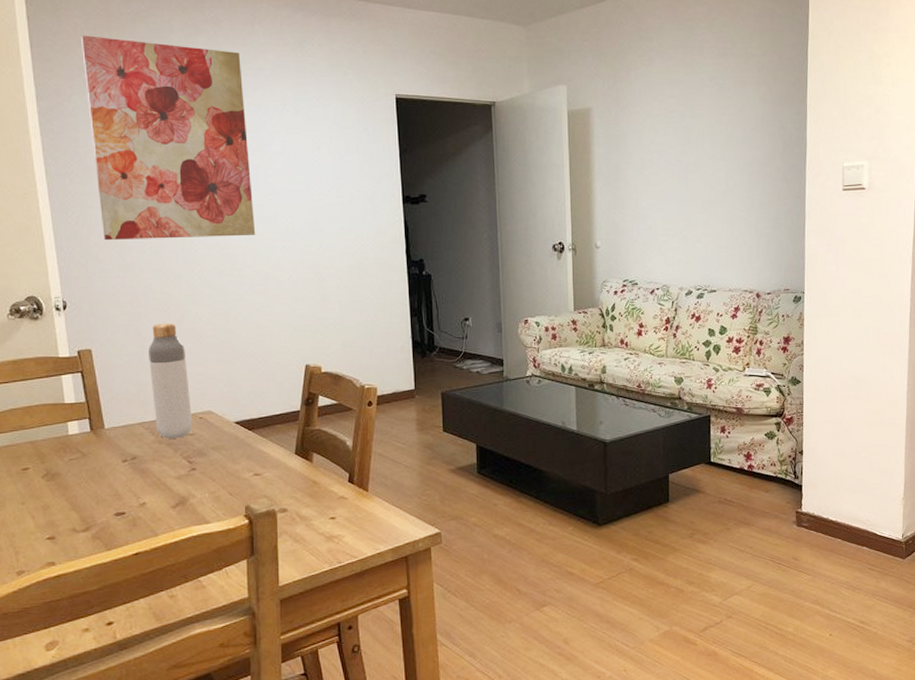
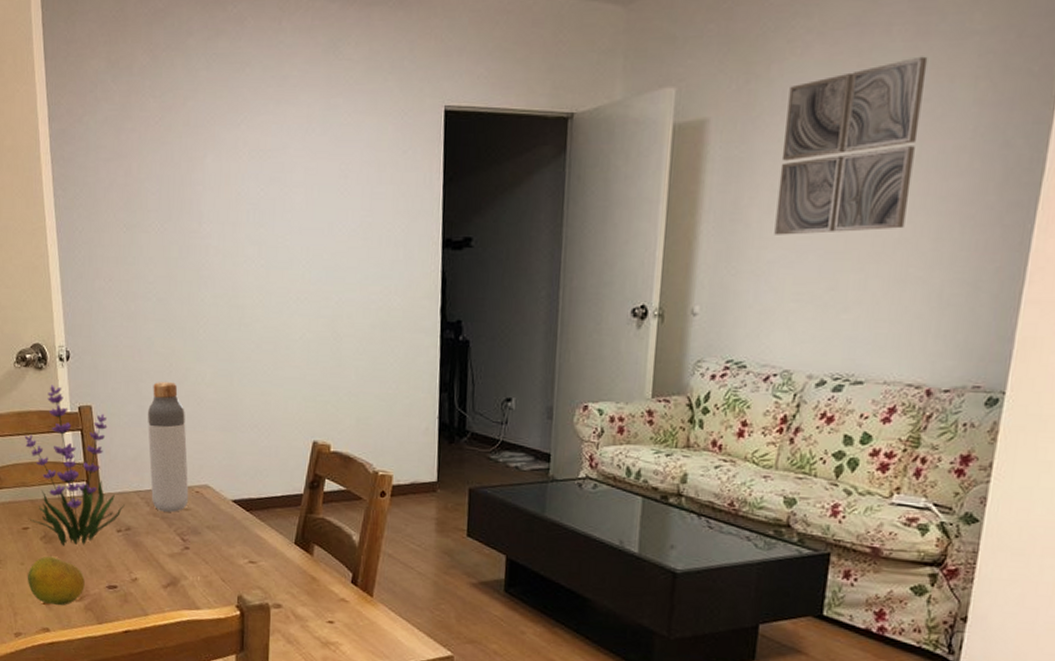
plant: none [21,333,129,482] -> present [24,385,125,546]
fruit: none [28,492,91,539] -> present [27,556,85,606]
wall art: present [80,35,256,241] -> none [94,43,268,285]
wall art: none [643,69,729,189] -> present [774,56,928,235]

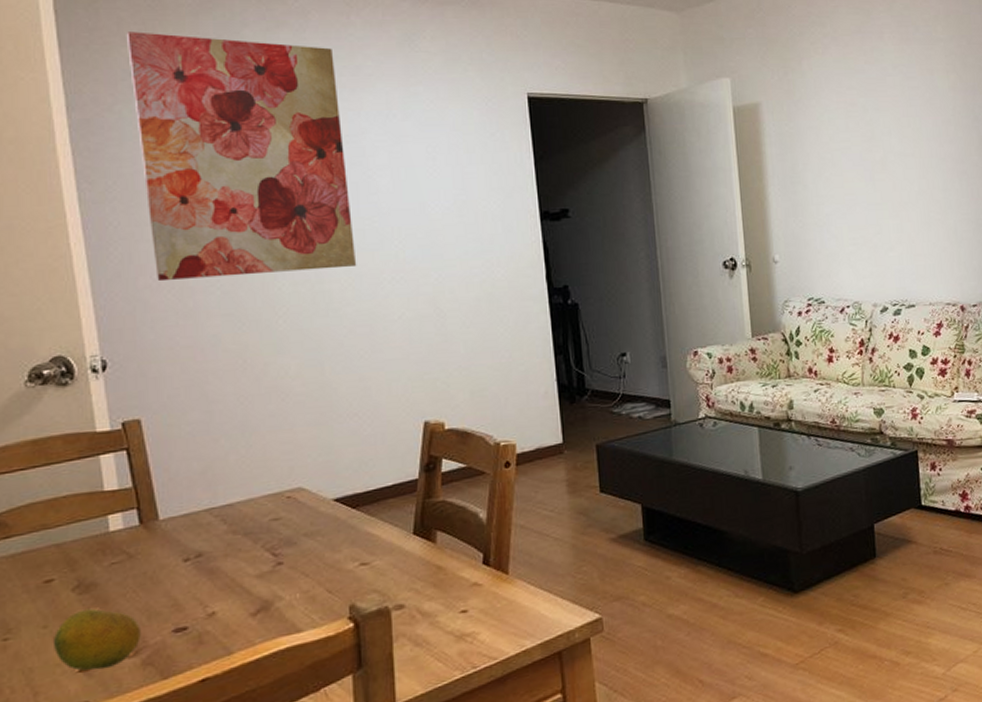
plant: present [24,385,125,546] -> none [43,401,193,593]
wall art: none [94,43,268,285] -> present [126,31,357,282]
bottle: present [148,381,189,512] -> none [218,379,279,527]
wall art: present [774,56,928,235] -> none [818,56,921,193]

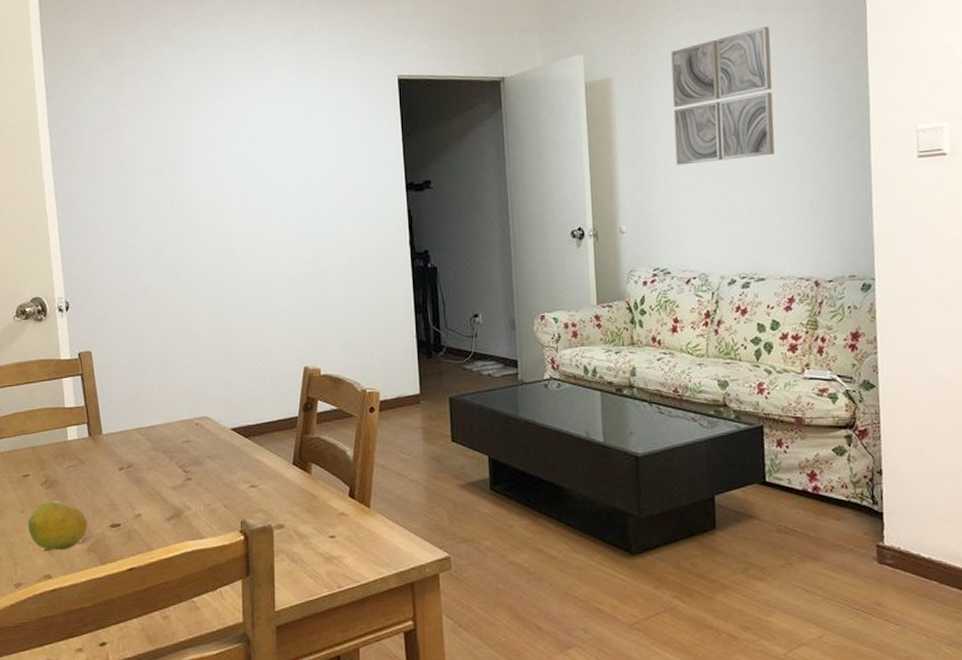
wall art: present [126,31,357,282] -> none [88,35,254,240]
wall art: none [818,56,921,193] -> present [671,26,775,165]

